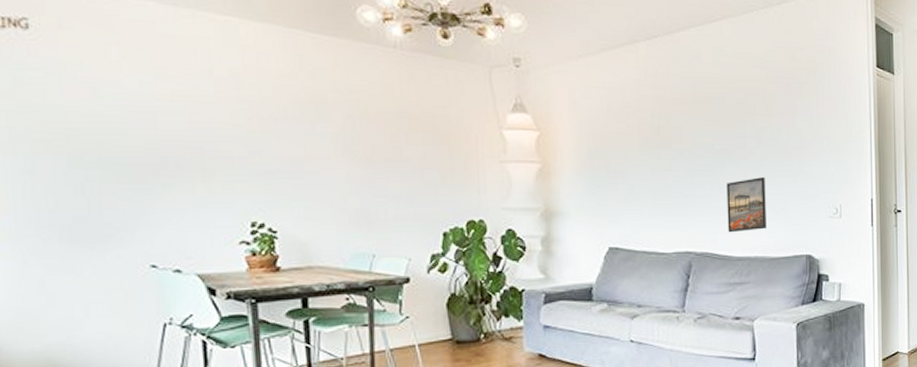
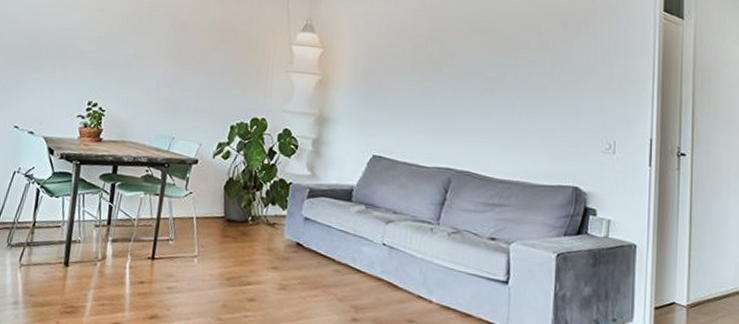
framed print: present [726,177,766,233] -> none [491,106,534,156]

